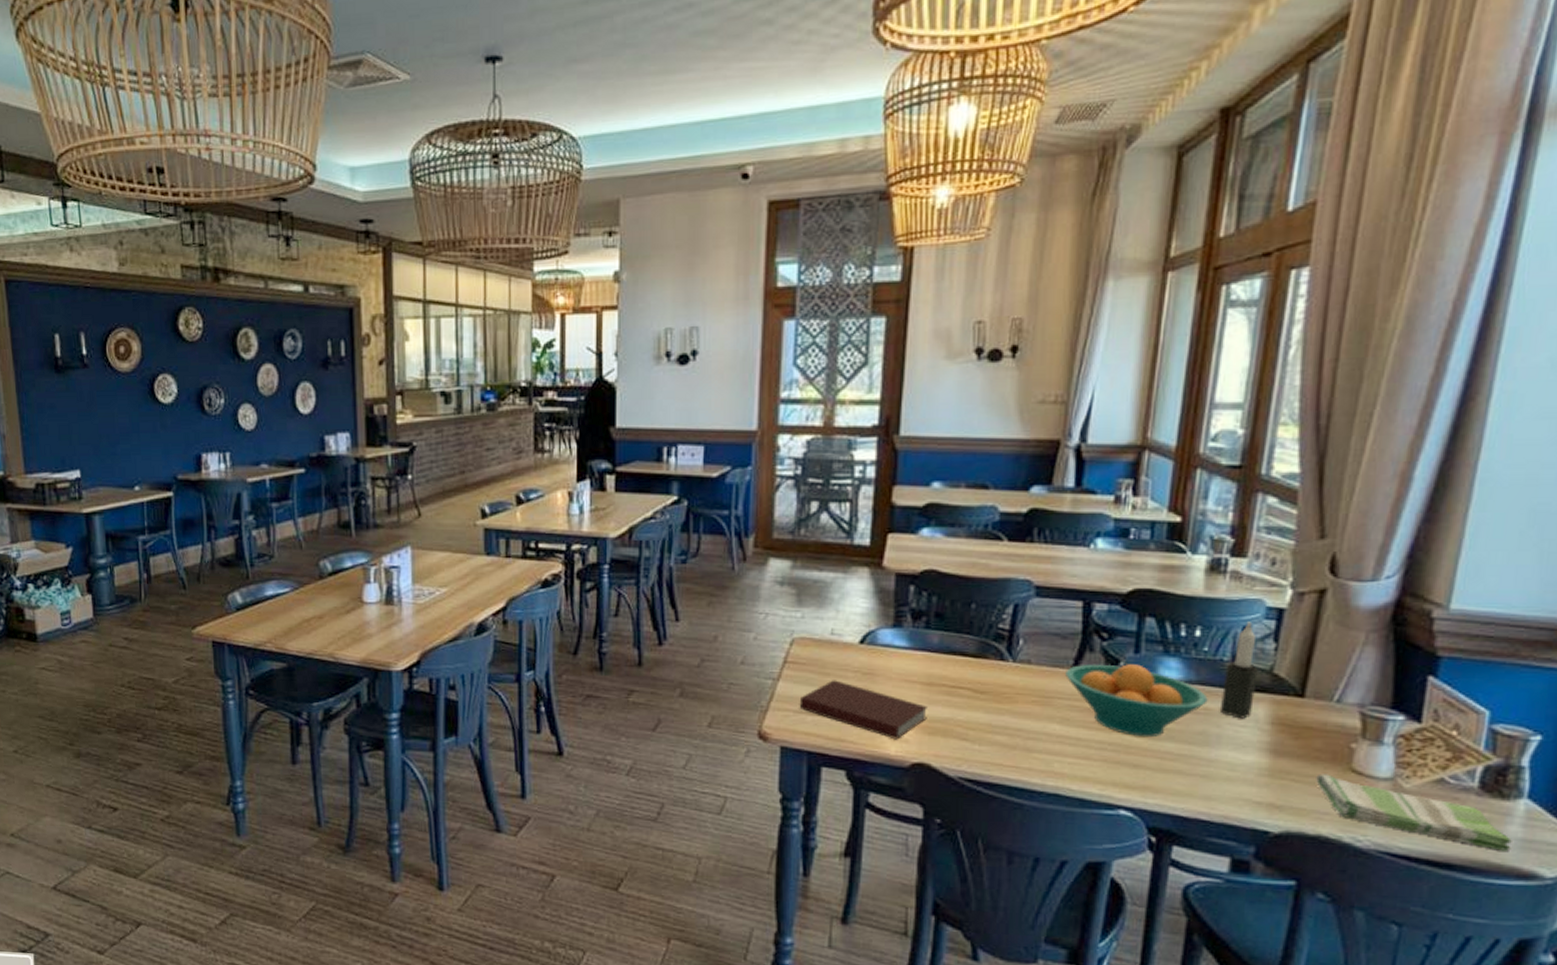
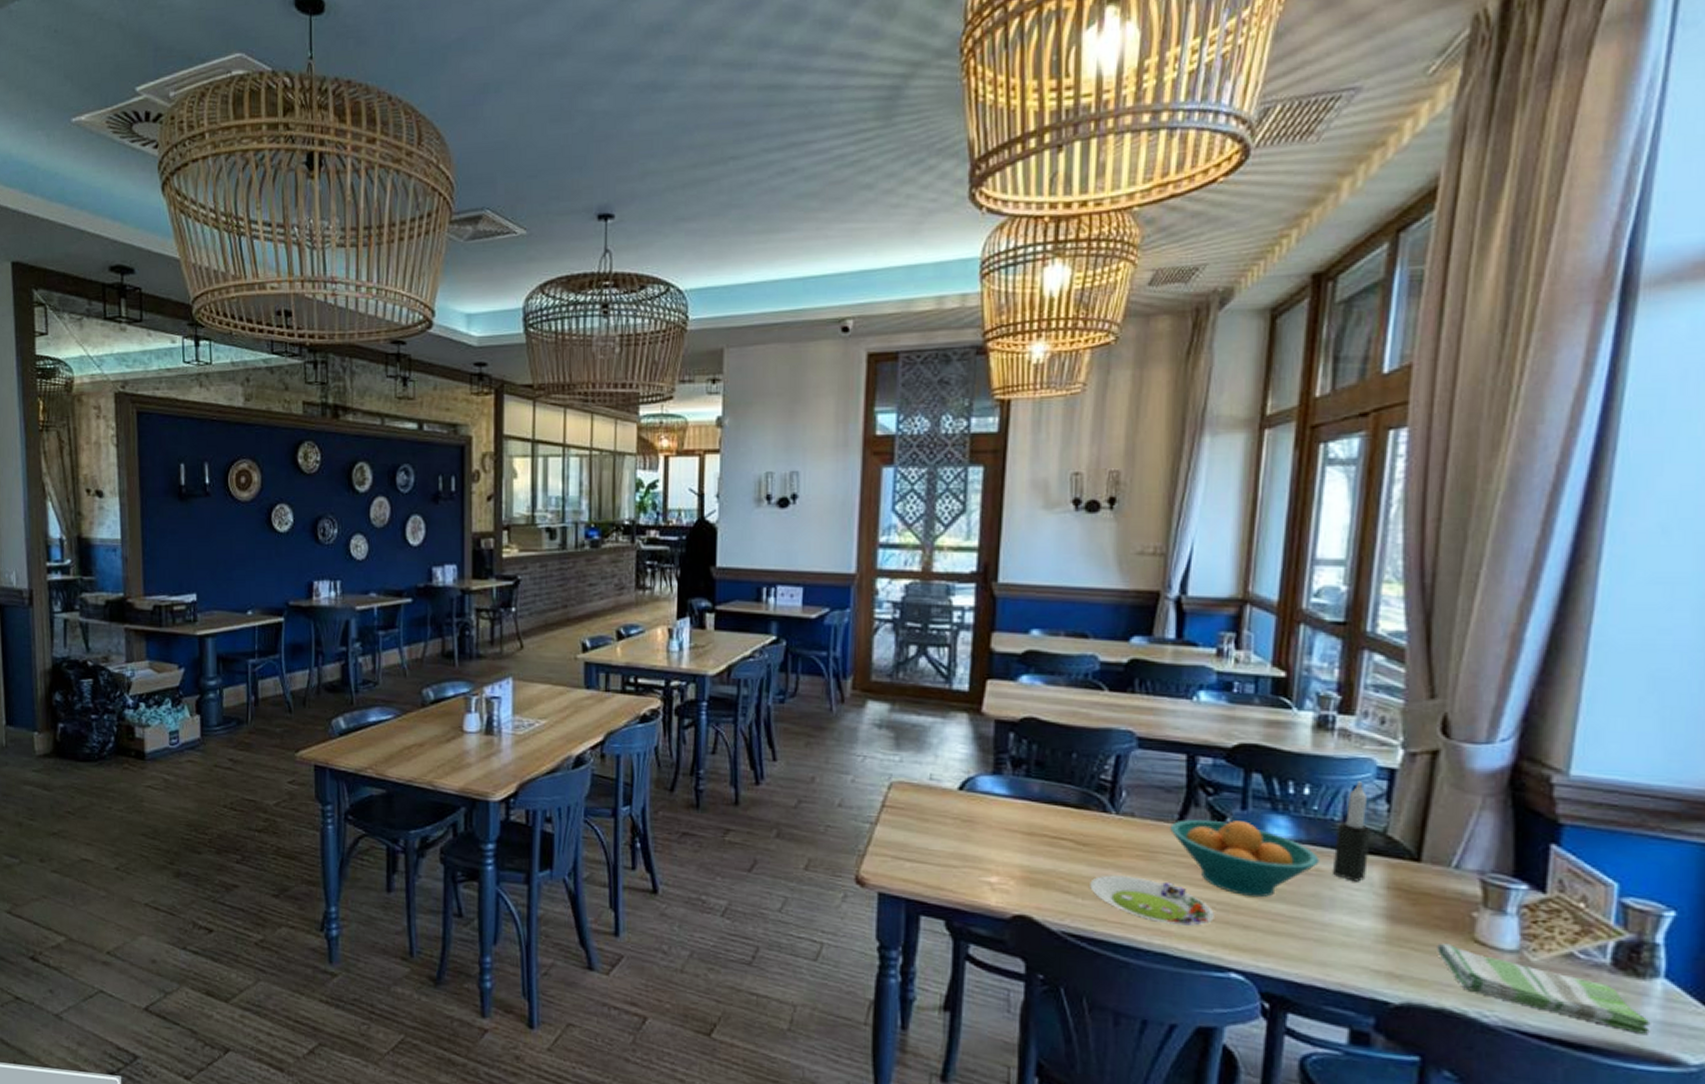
notebook: present [799,680,929,740] -> none [897,826,1030,890]
salad plate: none [987,721,1106,767] -> present [1090,875,1214,926]

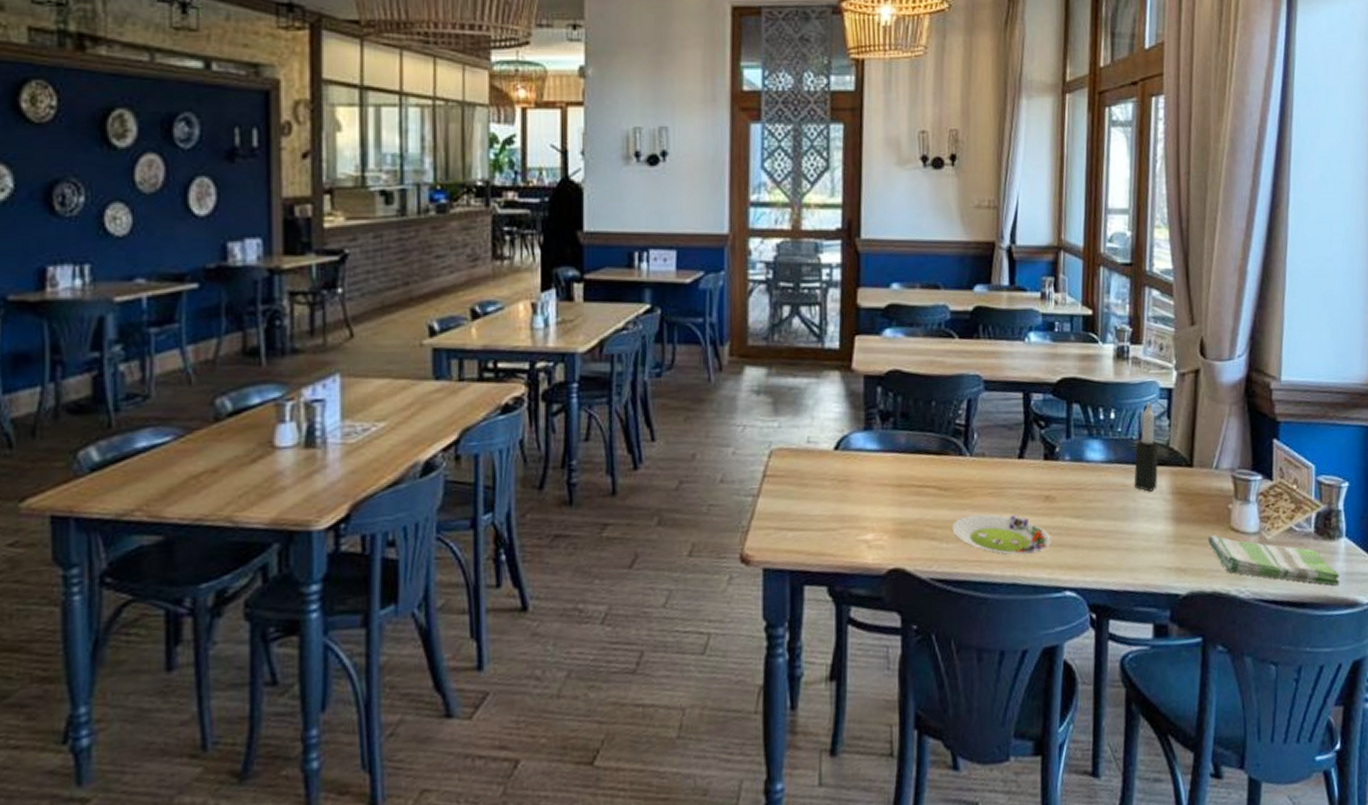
fruit bowl: present [1170,819,1320,898] -> none [1014,449,1125,518]

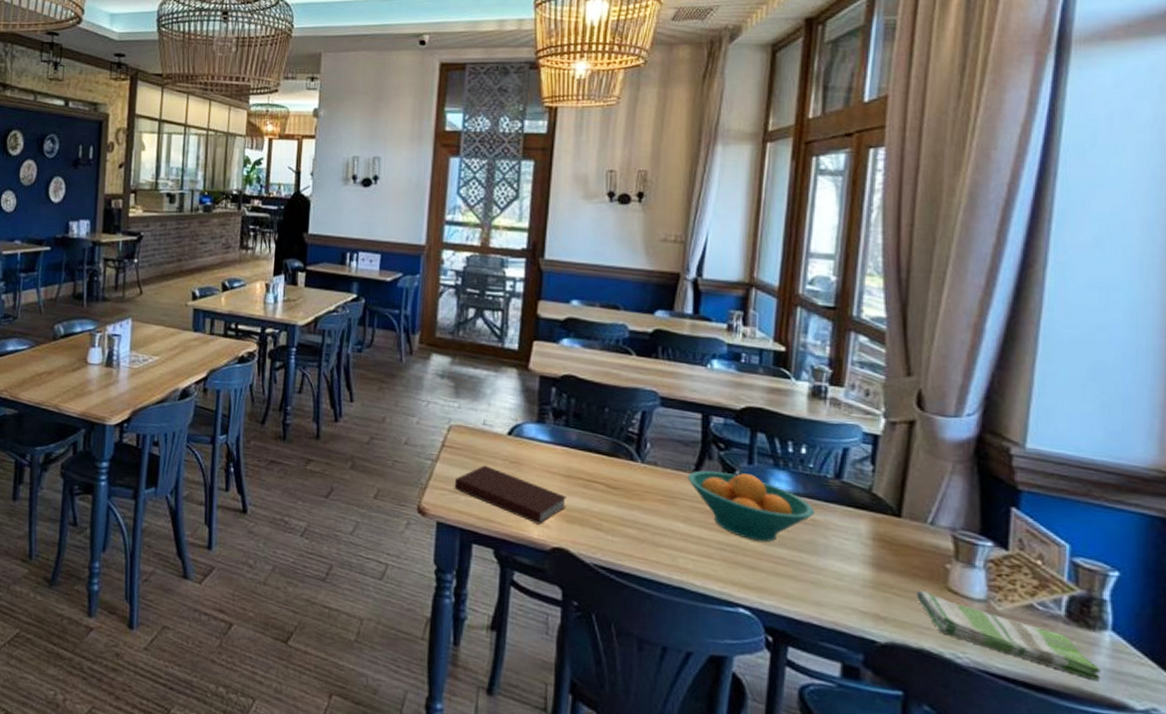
notebook: none [779,490,900,547] -> present [454,465,568,525]
salad plate: present [952,514,1051,555] -> none [619,515,725,565]
fruit bowl: none [1014,449,1125,518] -> present [688,470,815,543]
candle: present [1134,402,1159,492] -> none [825,444,858,533]

